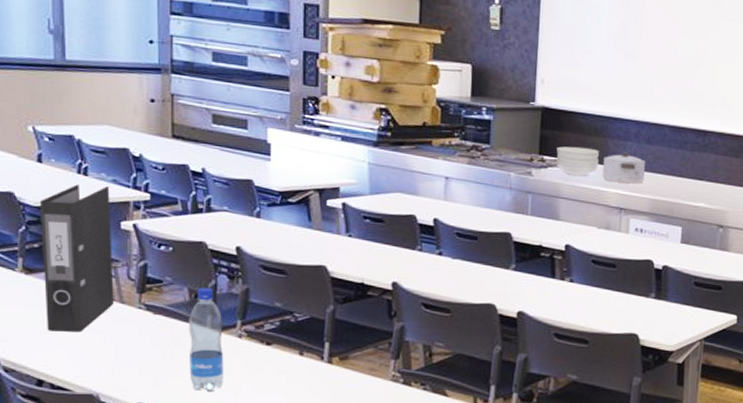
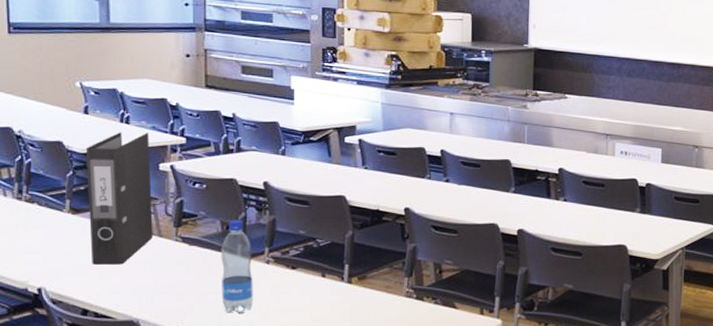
bowl: present [556,146,599,177] -> none [548,81,586,108]
cooking pot: present [602,152,646,184] -> none [590,85,628,113]

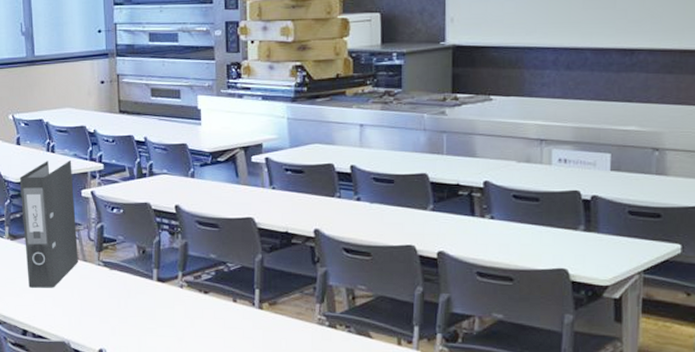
bottle: present [221,220,253,313] -> none [138,244,169,337]

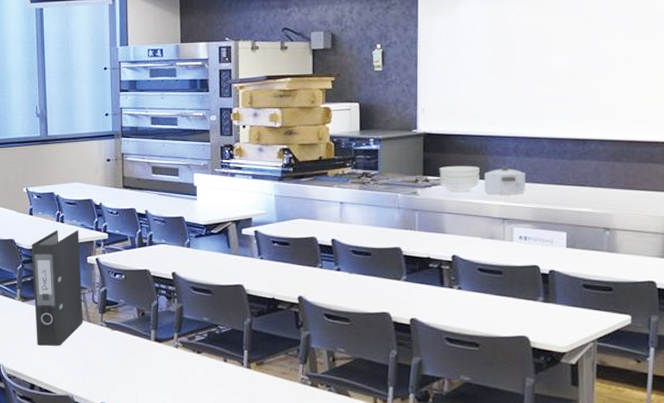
bowl: none [469,81,515,111] -> present [439,165,479,192]
cooking pot: none [520,81,567,113] -> present [484,166,526,195]

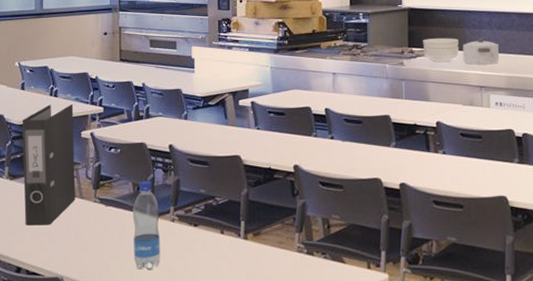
bottle: none [138,307,165,393] -> present [133,181,161,270]

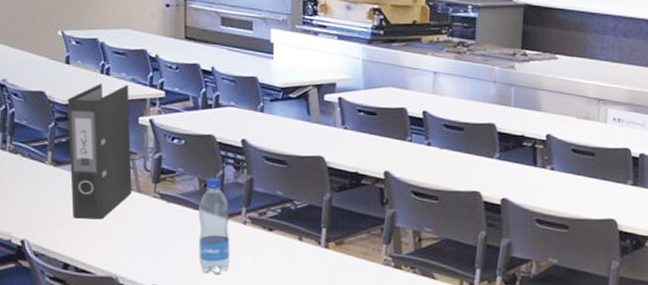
bowl: present [423,38,459,63] -> none [537,41,578,70]
cooking pot: present [463,38,500,65] -> none [581,45,623,76]

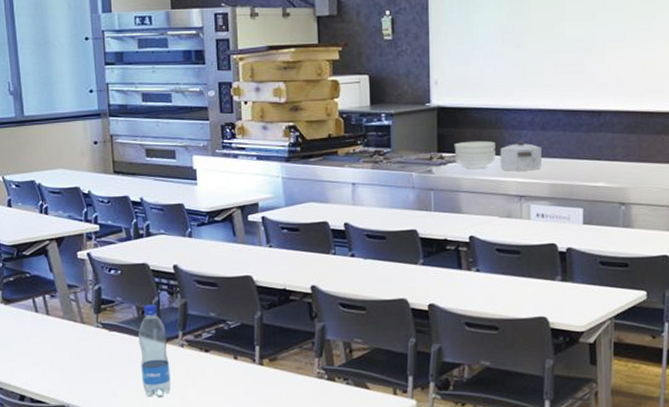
binder: present [67,83,132,220] -> none [11,222,76,352]
bowl: none [537,41,578,70] -> present [454,140,495,170]
cooking pot: none [581,45,623,76] -> present [500,141,543,171]

